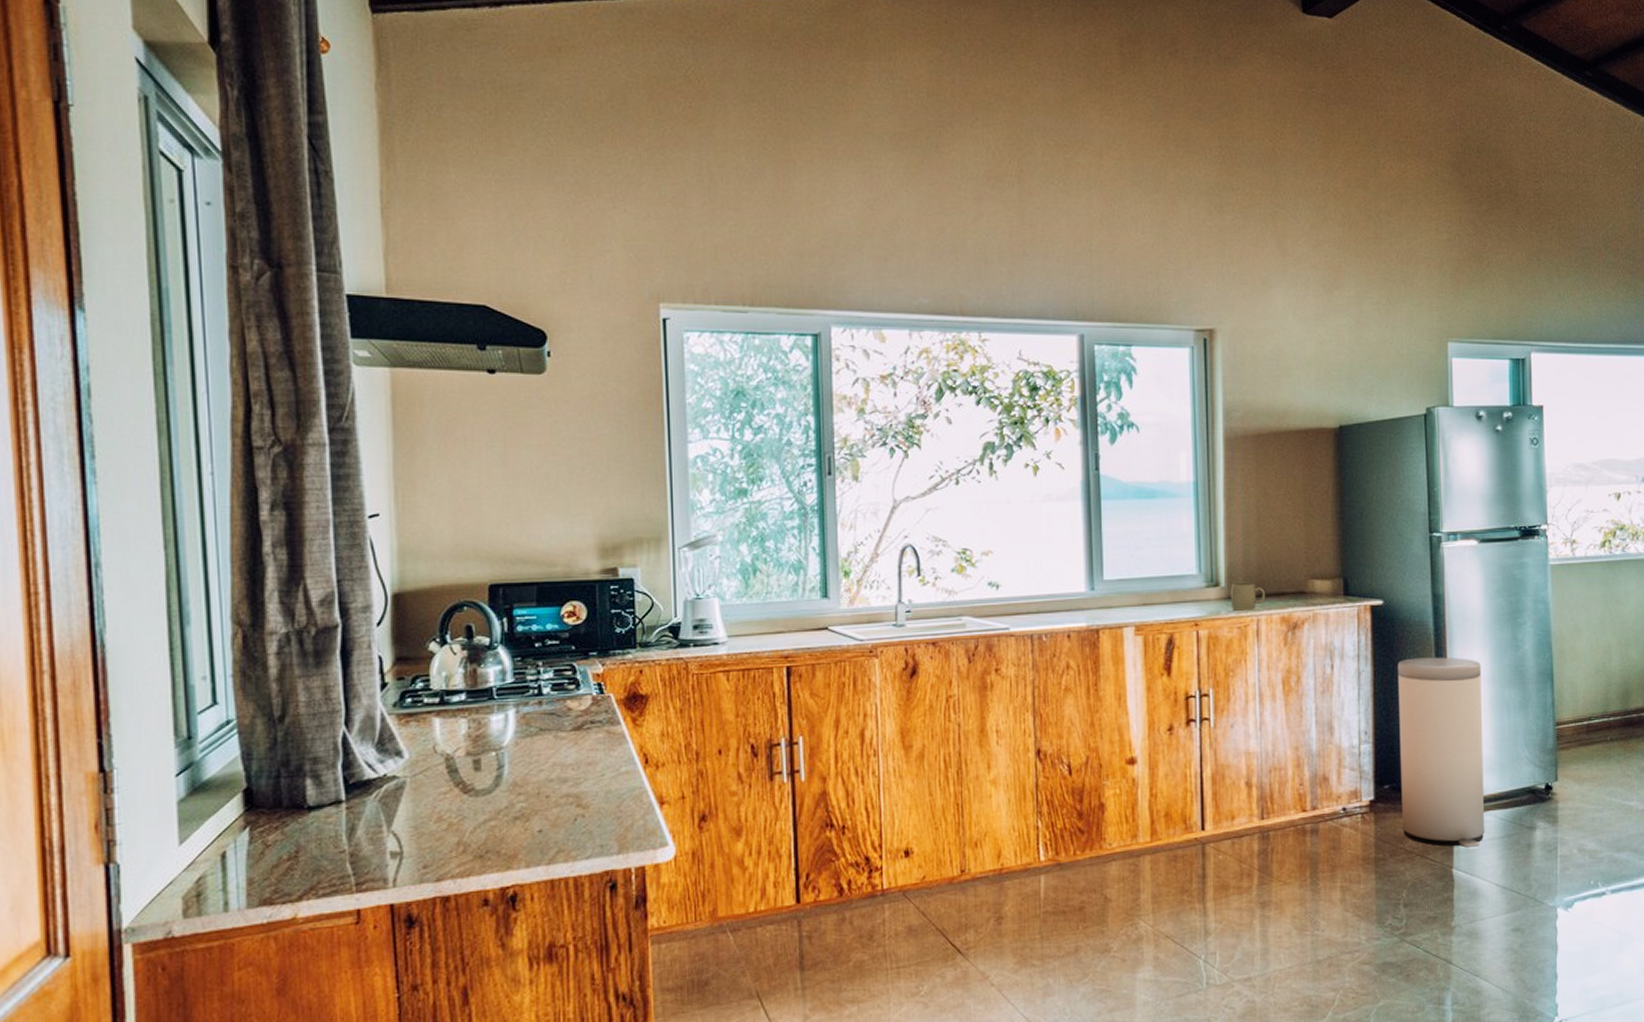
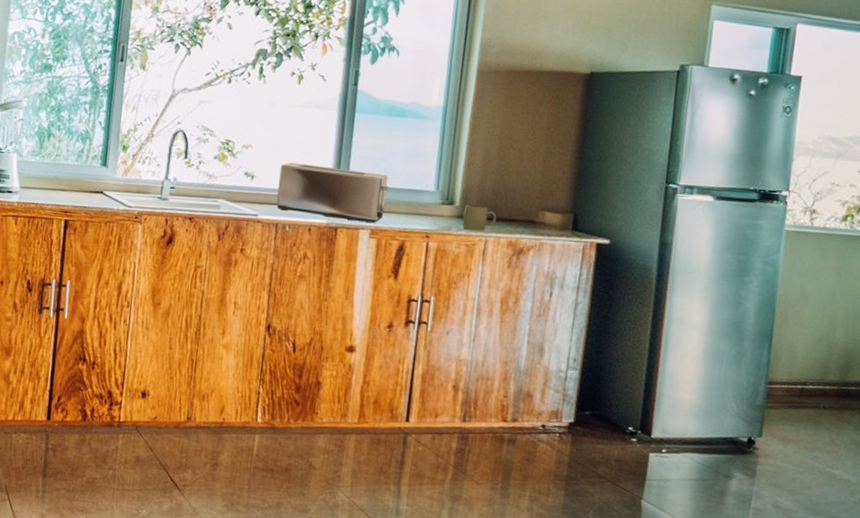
toaster: none [1027,563,1149,619] -> present [276,162,390,224]
pedal bin: present [1397,657,1485,848] -> none [597,298,700,484]

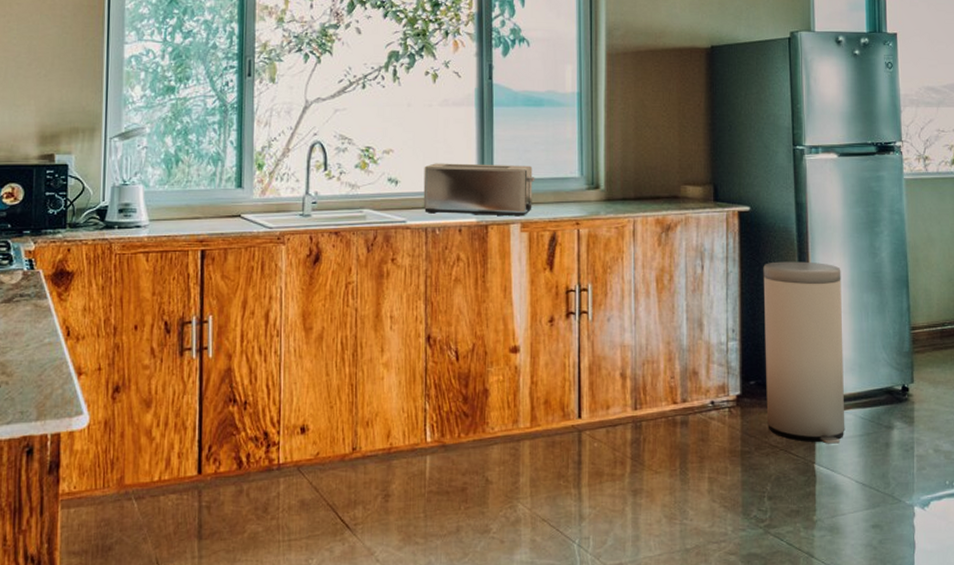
mug: present [462,203,497,231] -> none [609,185,642,212]
pedal bin: none [597,298,700,484] -> present [763,261,845,444]

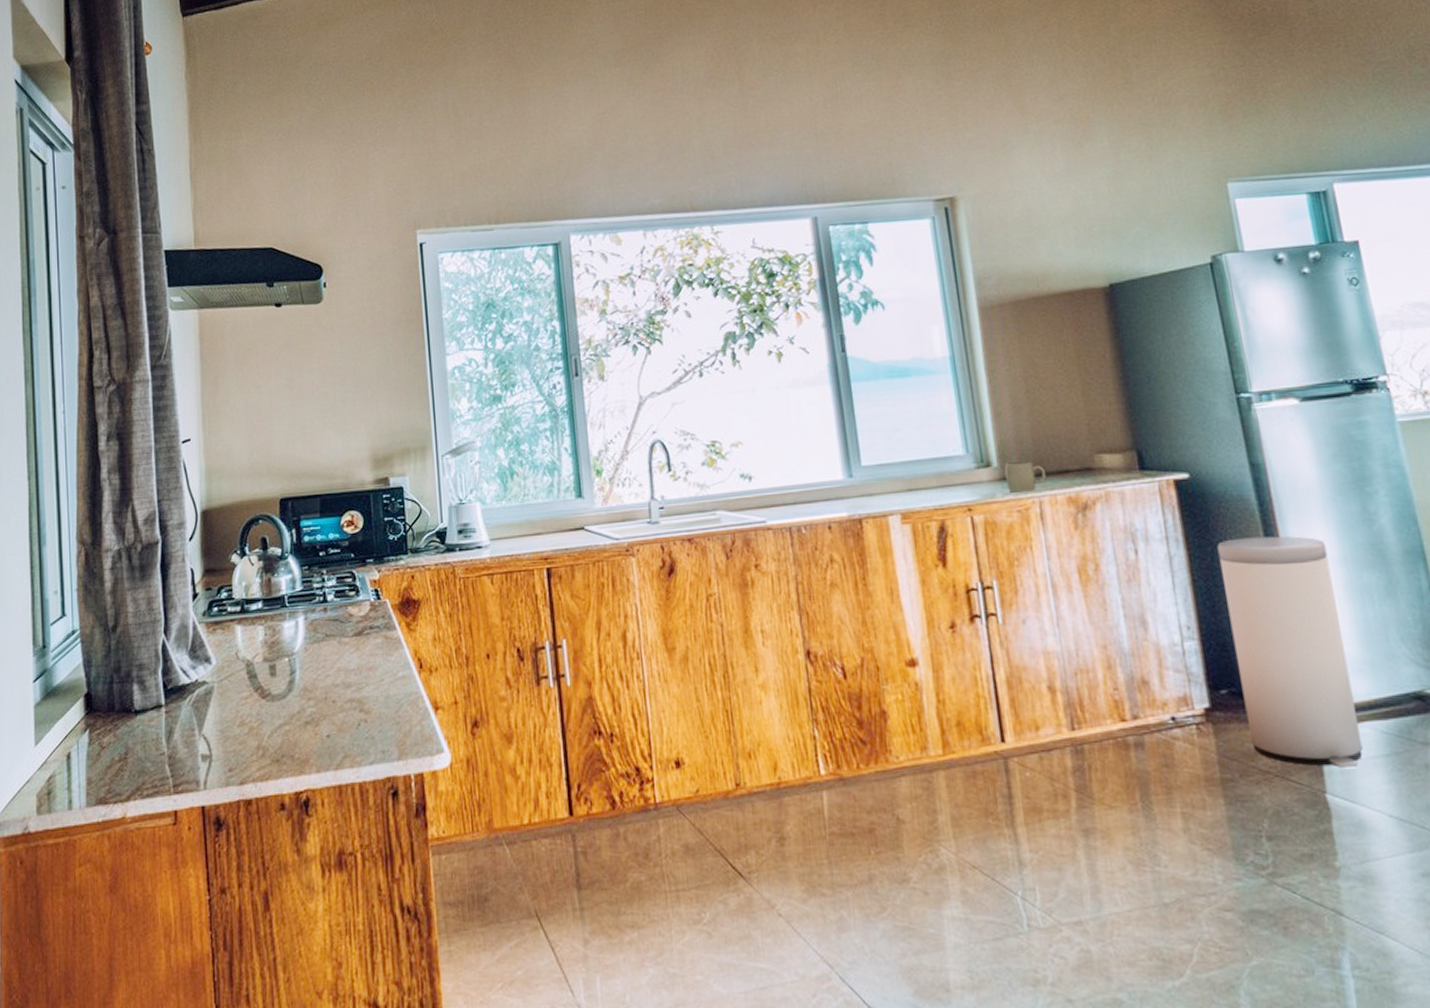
toaster: present [423,163,535,217] -> none [779,446,912,511]
mug: none [609,185,642,212] -> present [1004,460,1047,493]

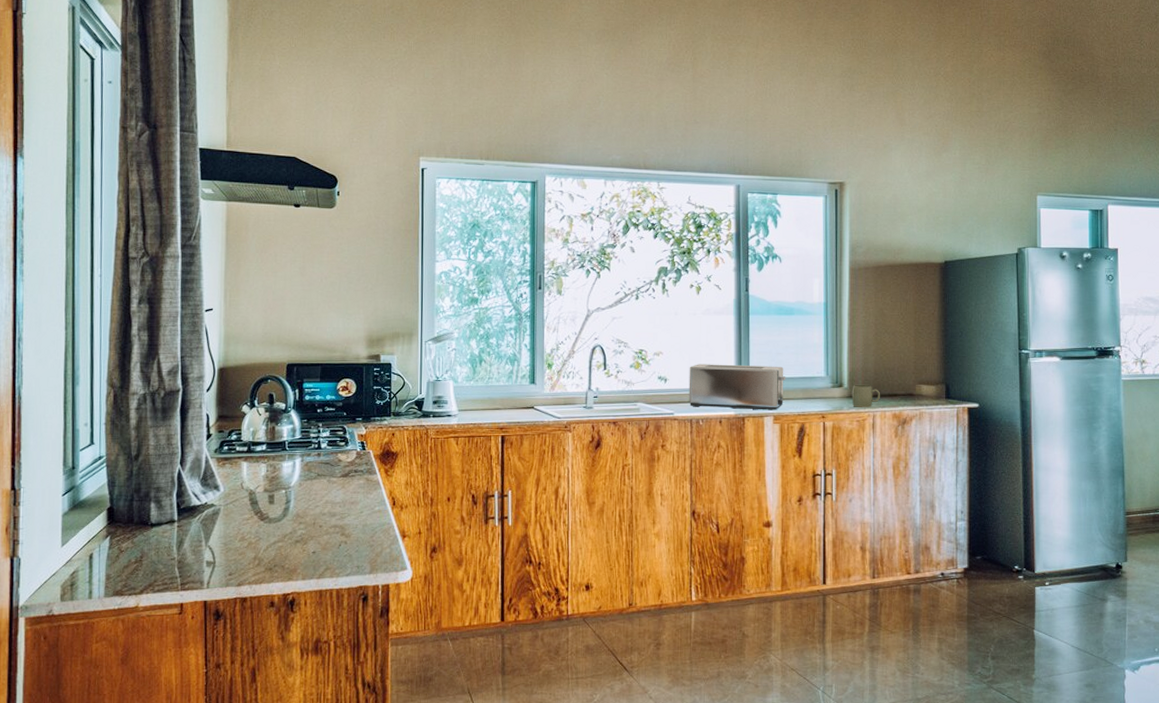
toaster: none [779,446,912,511] -> present [688,364,786,411]
pedal bin: present [1217,536,1363,768] -> none [989,452,1063,613]

